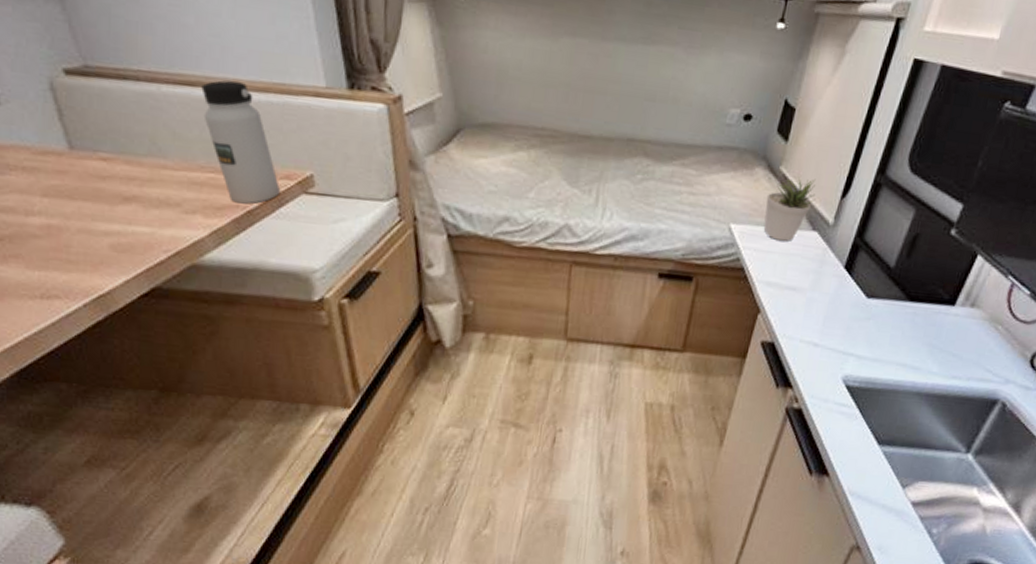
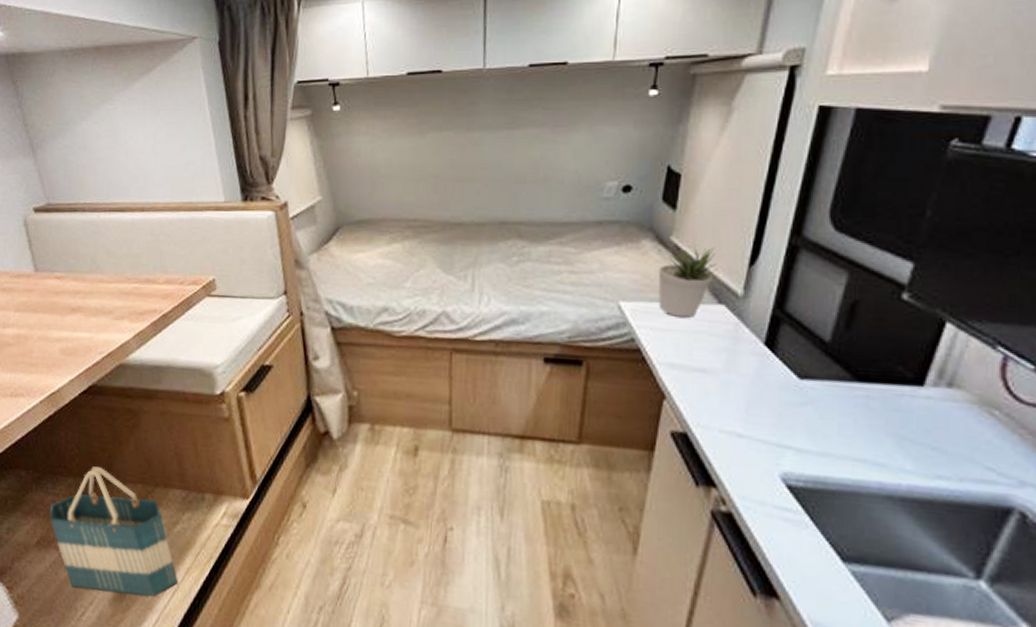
tote bag: none [103,378,267,511] -> present [50,466,178,598]
water bottle: present [201,80,281,204] -> none [129,203,189,309]

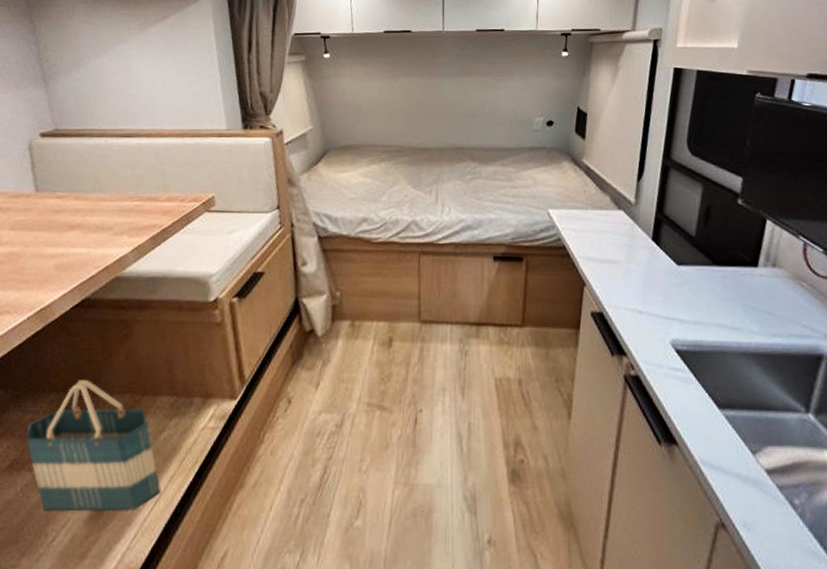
potted plant: present [658,246,718,317] -> none [575,166,616,221]

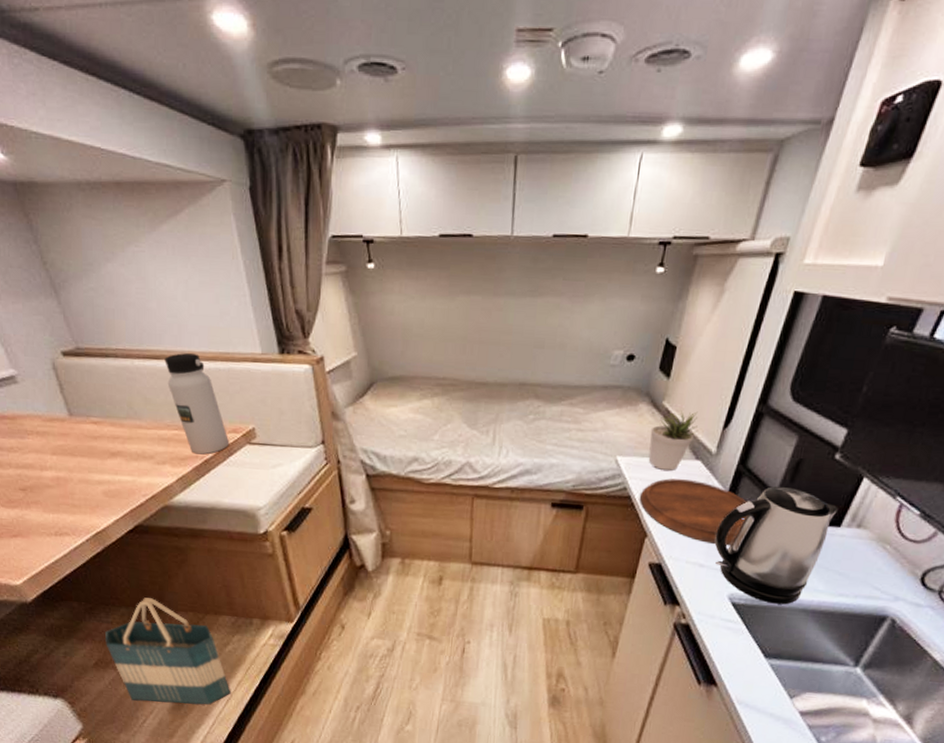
water bottle: none [136,130,189,224] -> present [165,352,230,455]
cutting board: none [573,228,671,290] -> present [639,478,747,545]
potted plant: none [575,166,616,221] -> present [648,410,698,471]
kettle: none [648,230,752,349] -> present [714,486,838,605]

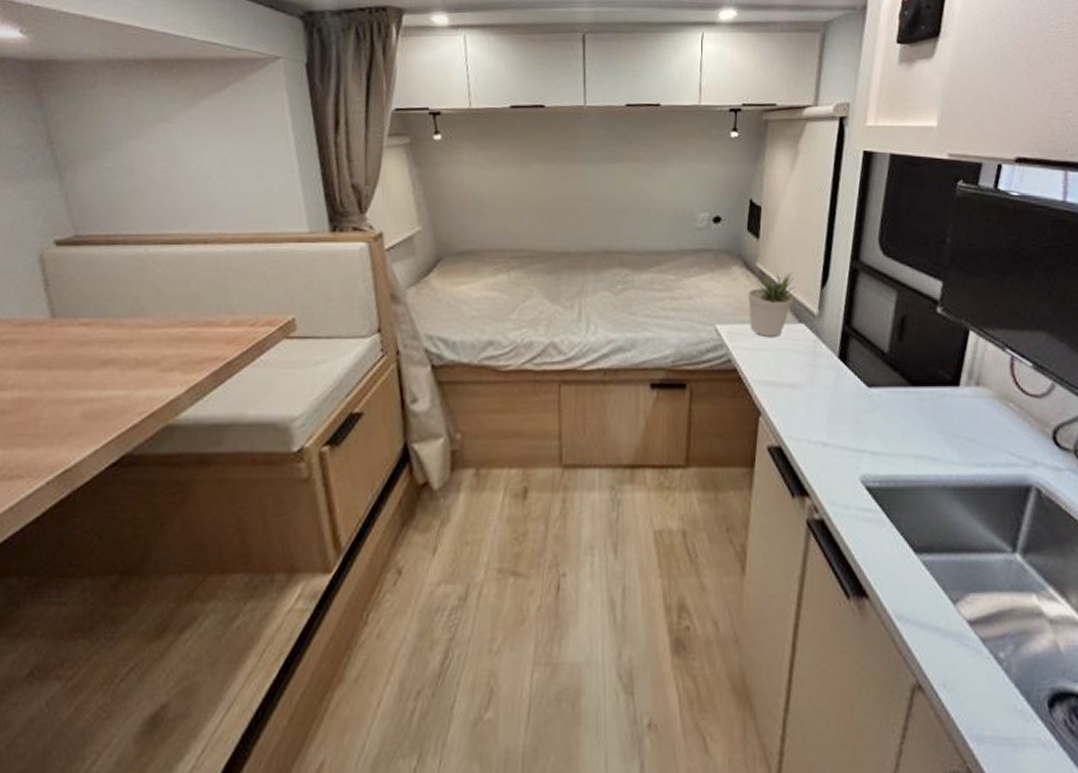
tote bag: present [105,597,231,706] -> none [50,559,234,728]
water bottle: present [165,352,230,455] -> none [188,235,262,355]
cutting board: present [639,478,747,545] -> none [746,346,861,417]
kettle: present [714,486,838,605] -> none [834,345,953,483]

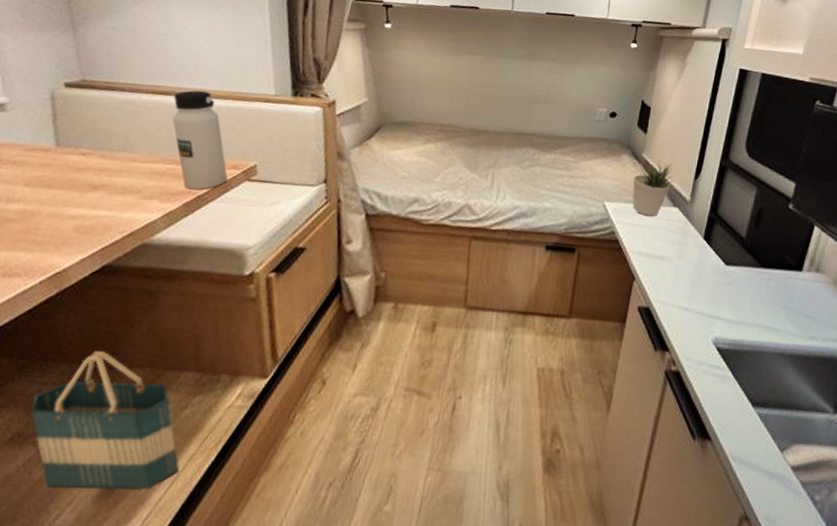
tote bag: none [50,559,234,728] -> present [31,351,179,490]
water bottle: none [188,235,262,355] -> present [172,90,228,190]

